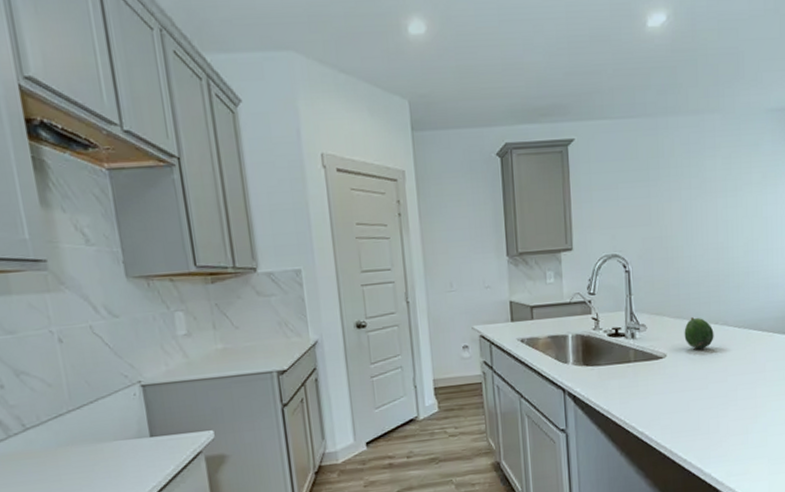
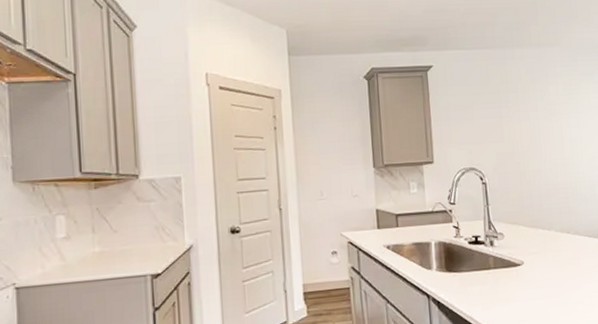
fruit: present [684,317,714,349] -> none [539,227,567,257]

